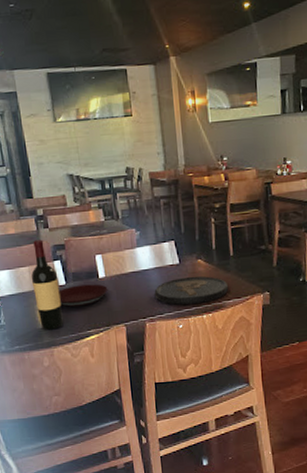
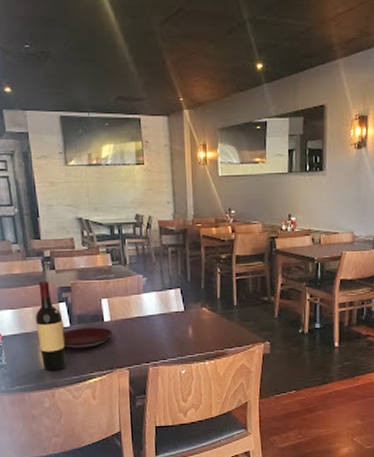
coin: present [154,276,229,305] -> none [158,323,231,352]

